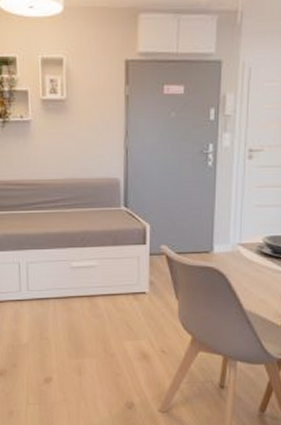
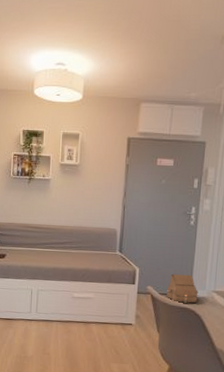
satchel: none [185,227,221,262] -> present [167,273,198,304]

